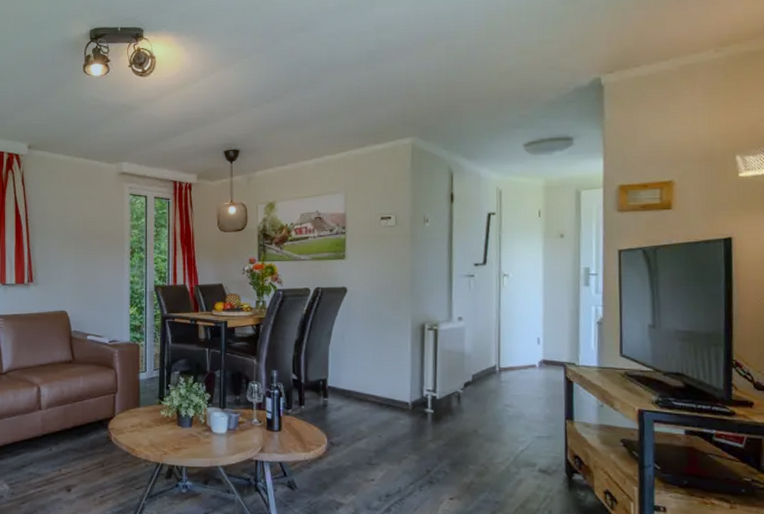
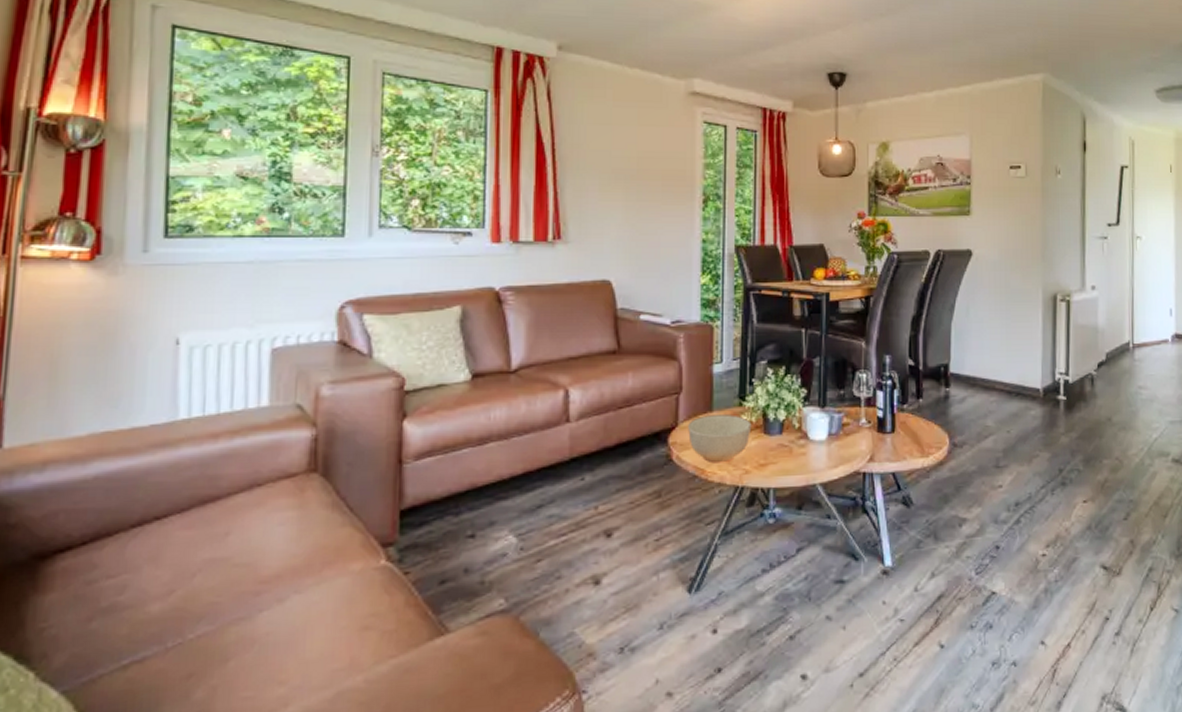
bowl: none [122,410,169,446] -> present [688,414,752,464]

